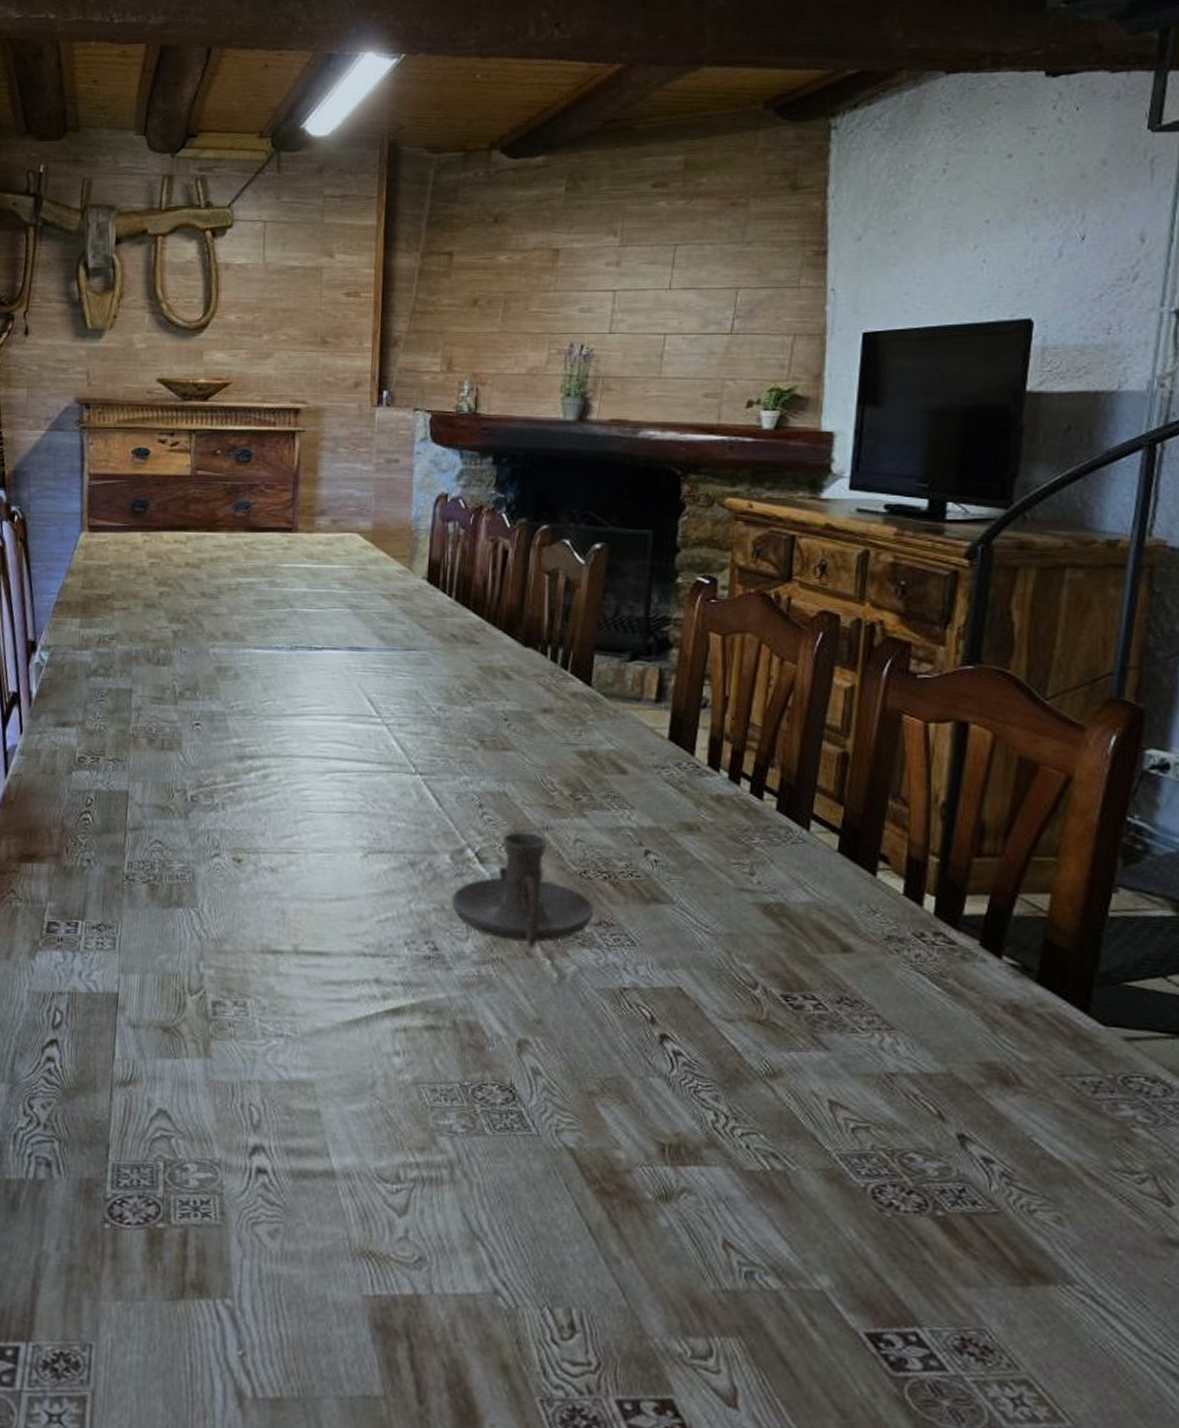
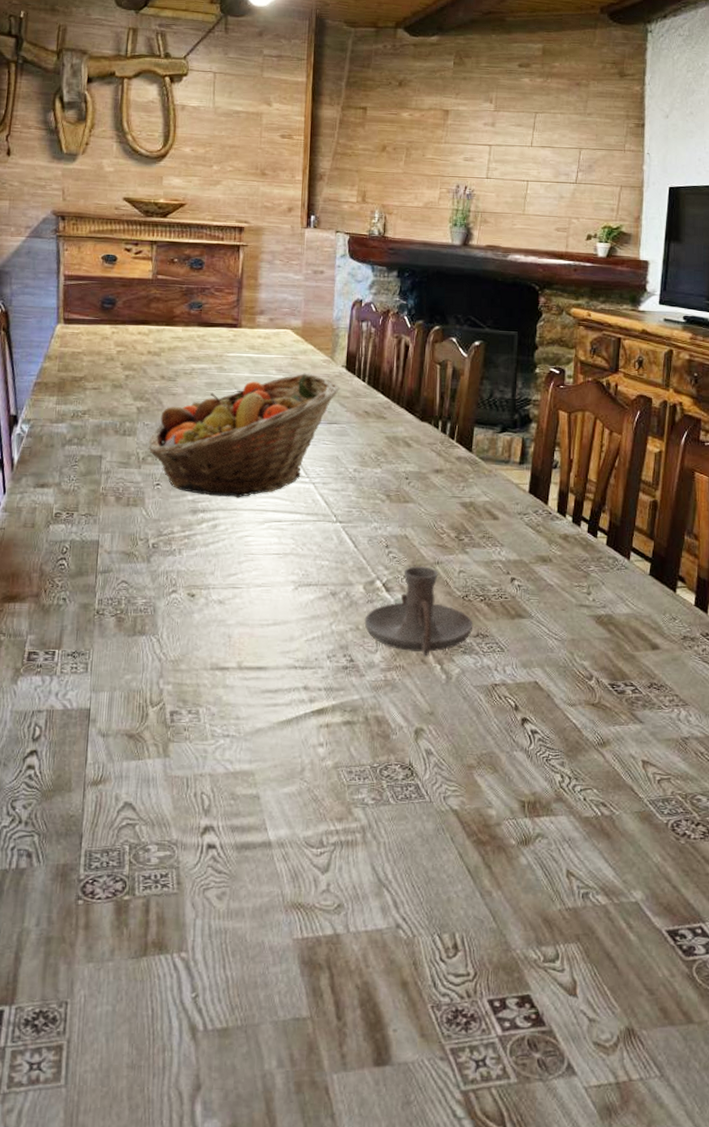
fruit basket: none [185,587,421,742] -> present [148,373,341,498]

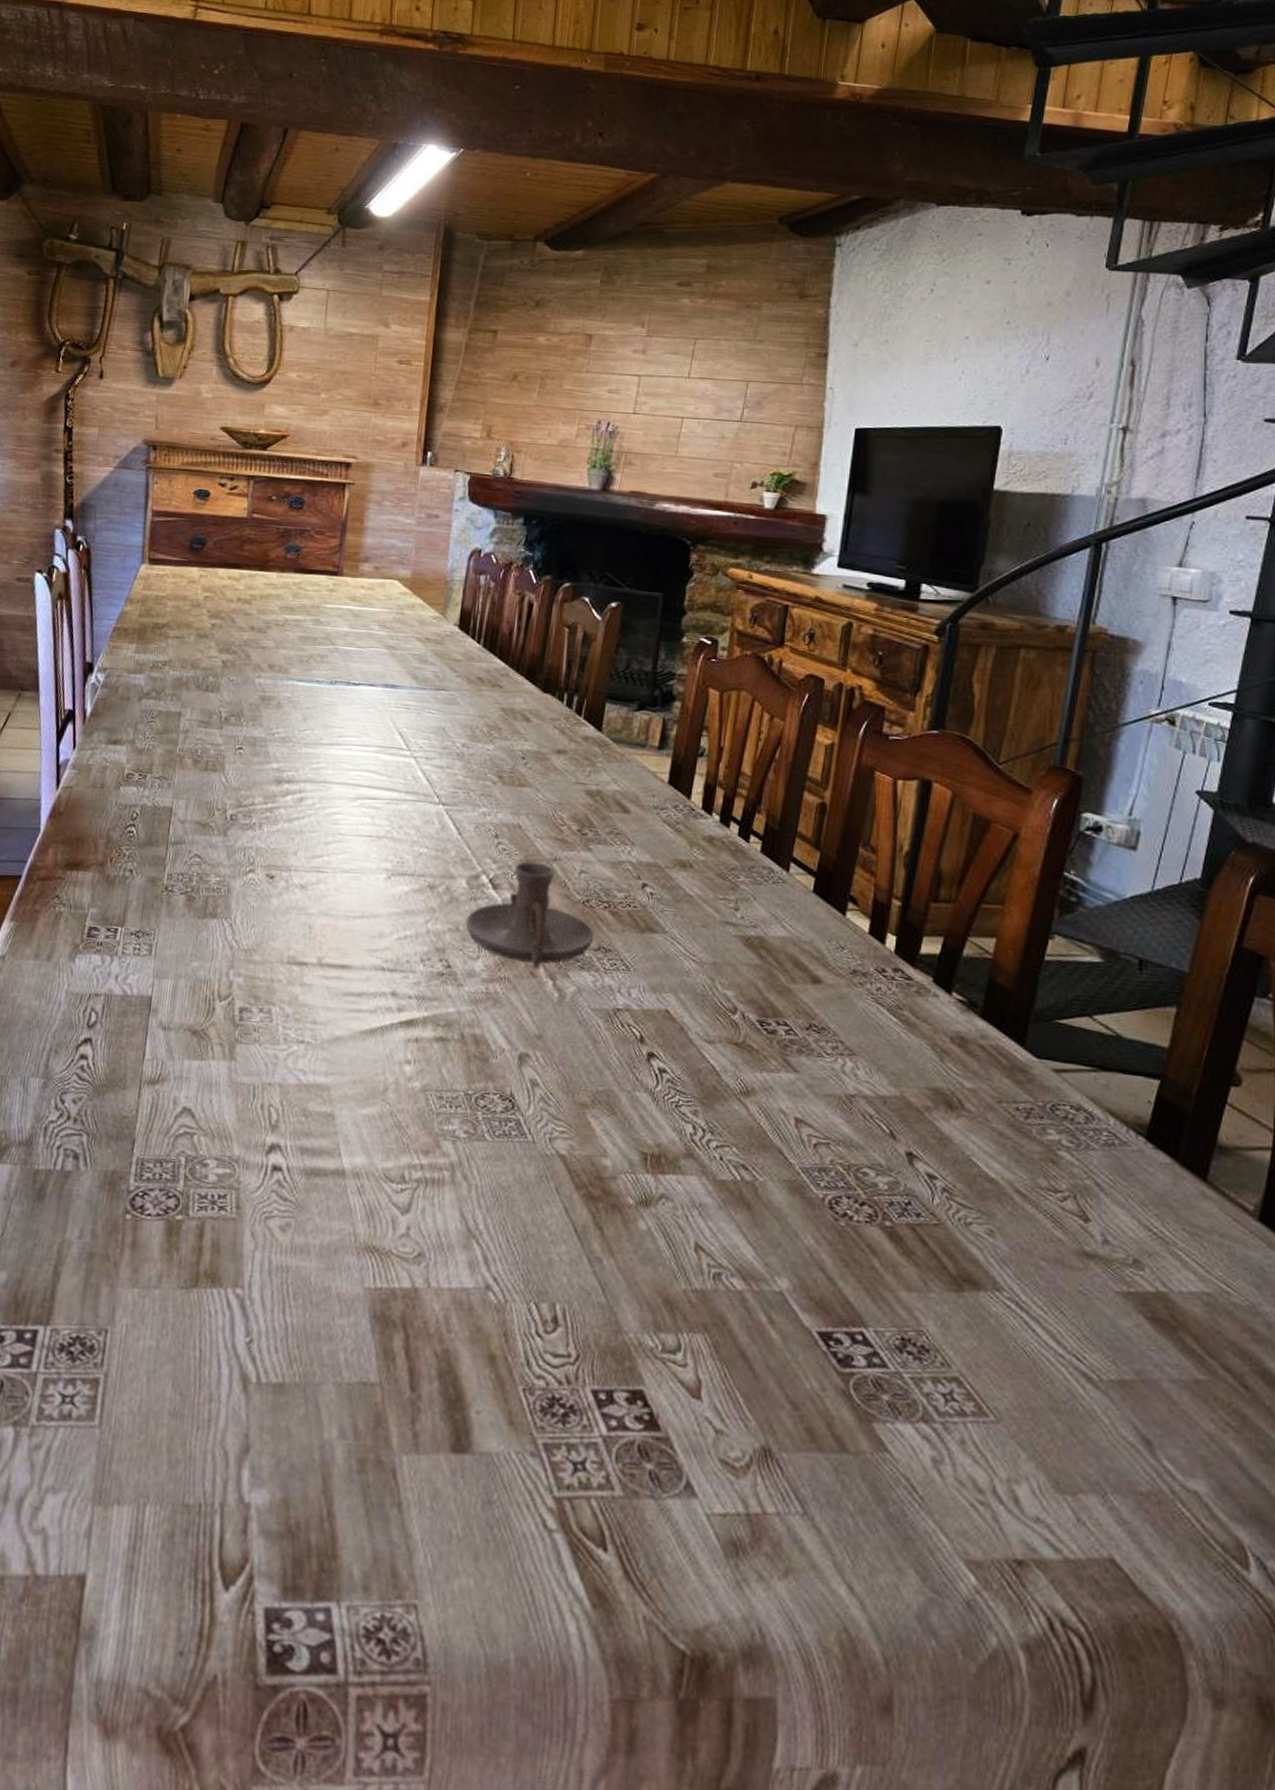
fruit basket: present [148,373,341,498] -> none [231,630,451,769]

